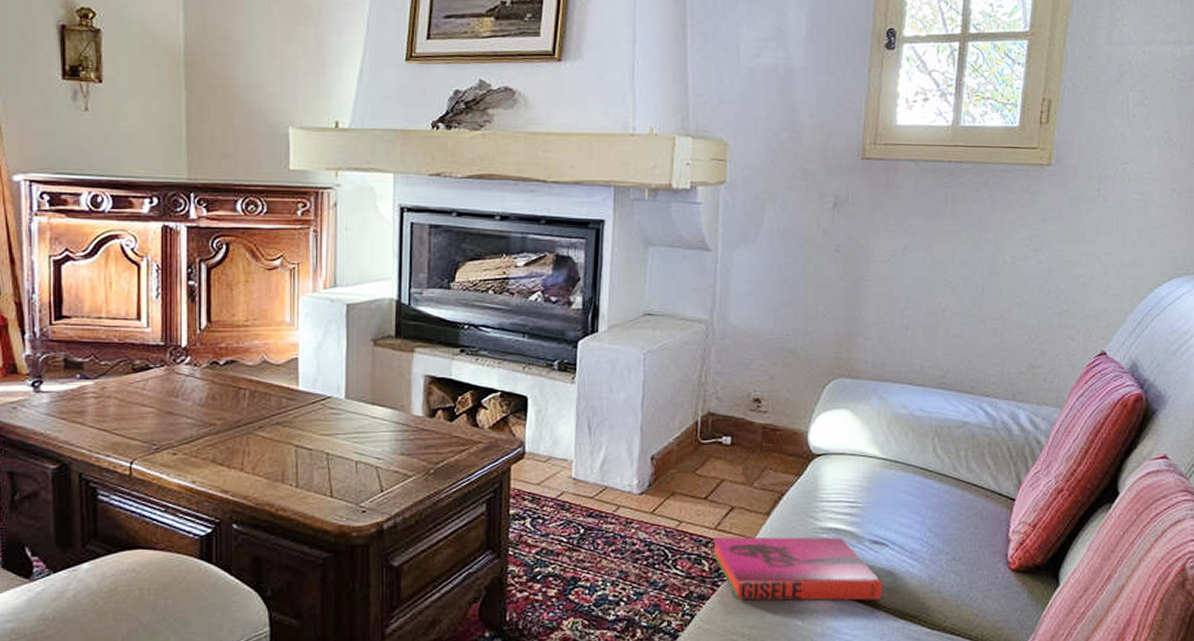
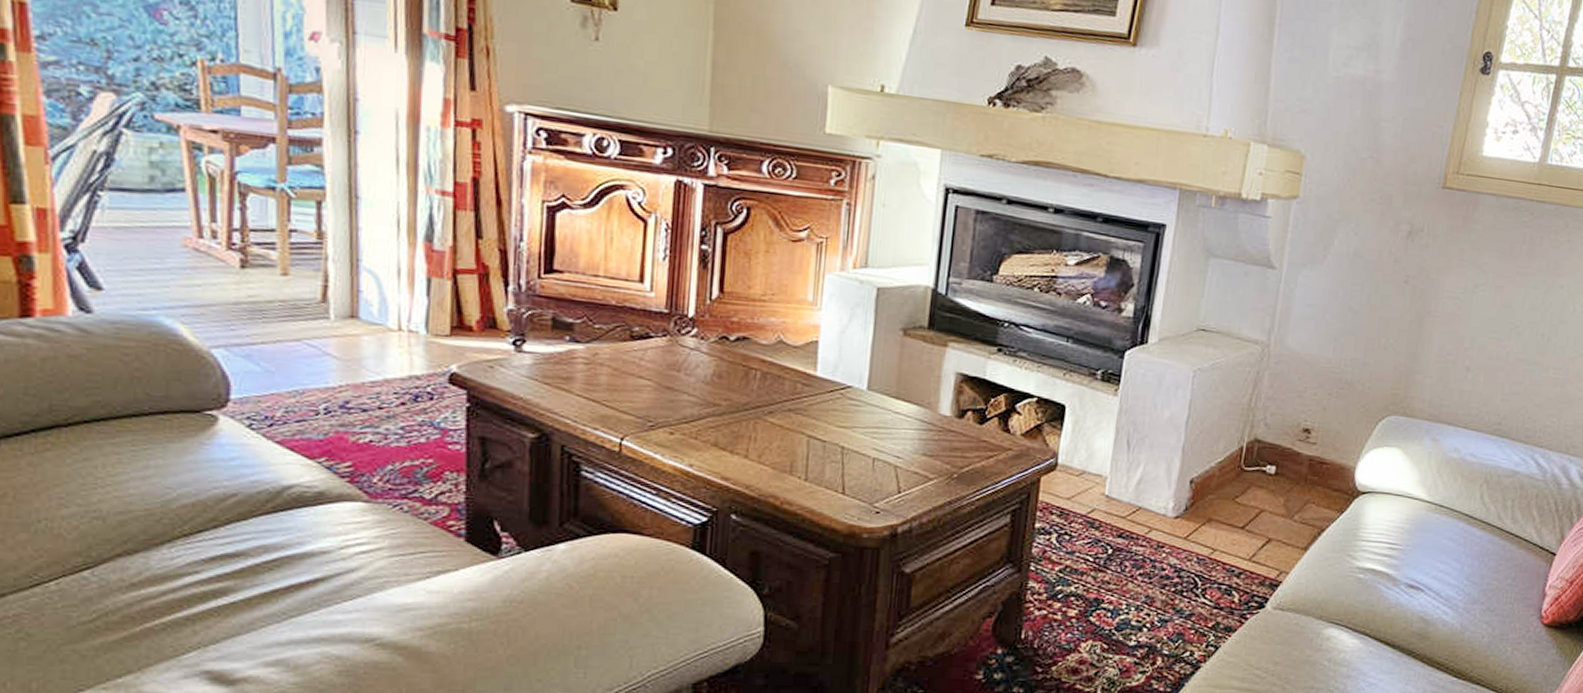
hardback book: present [712,537,882,601] -> none [1243,569,1414,645]

